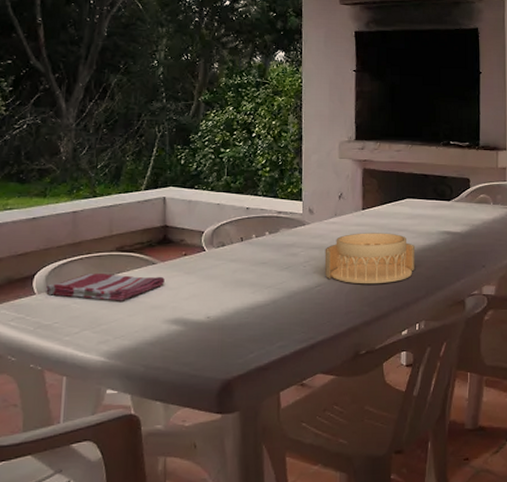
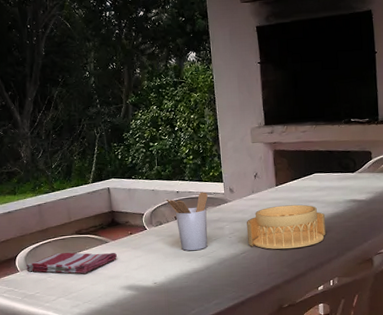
utensil holder: none [232,210,283,280] -> present [166,192,208,251]

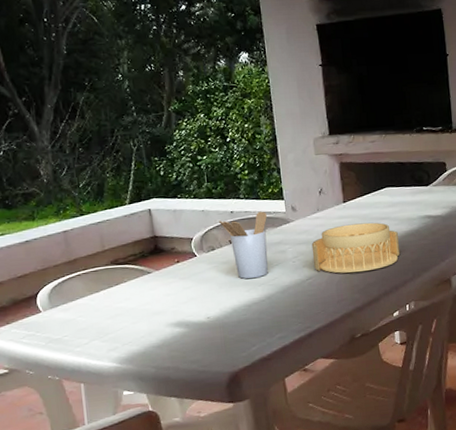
dish towel: present [26,252,117,274] -> none [50,284,162,312]

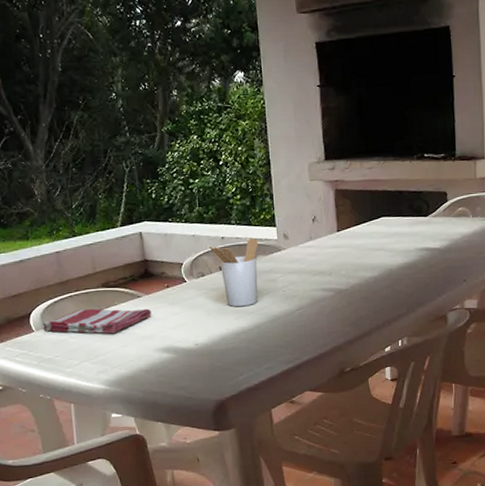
dish towel: none [50,284,162,312] -> present [43,308,151,334]
architectural model: present [311,222,401,273] -> none [302,253,395,305]

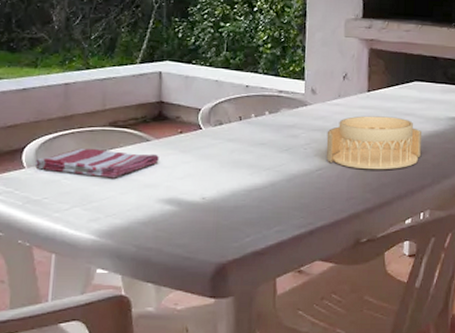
utensil holder: present [209,238,258,307] -> none [231,89,284,162]
architectural model: none [302,253,395,305] -> present [326,116,422,170]

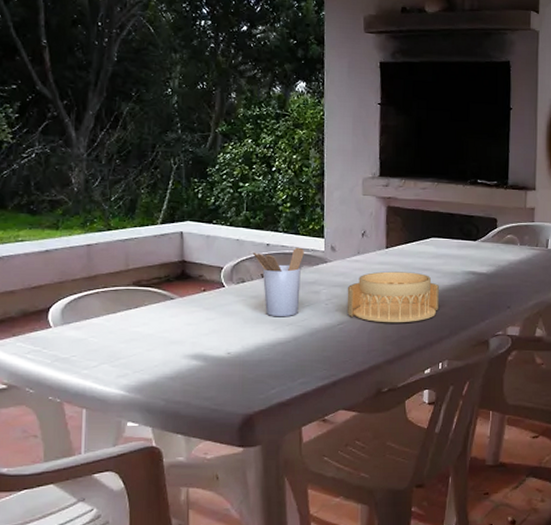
dish towel: present [35,147,159,178] -> none [62,307,184,336]
utensil holder: none [231,89,284,162] -> present [252,247,304,317]

